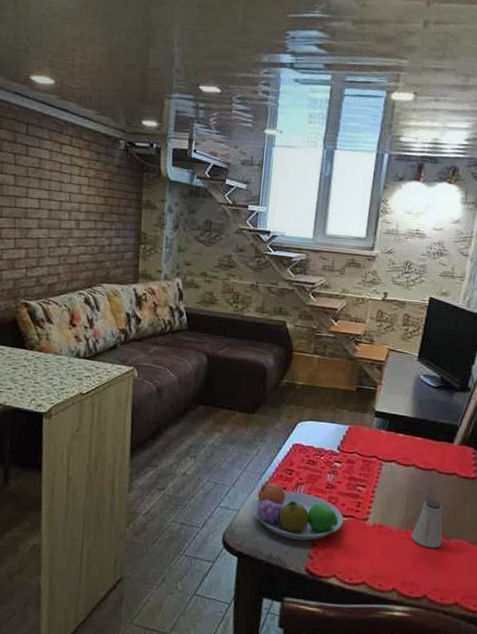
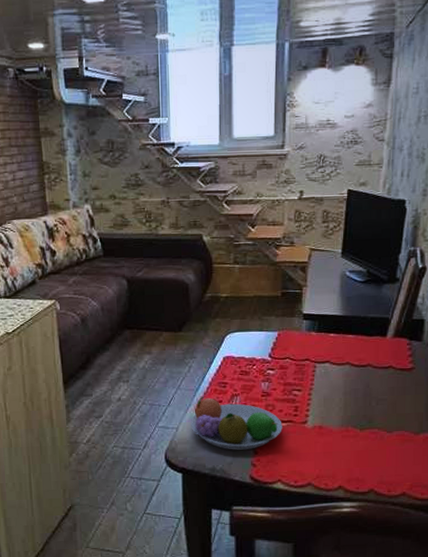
saltshaker: present [411,500,443,548] -> none [352,395,384,443]

